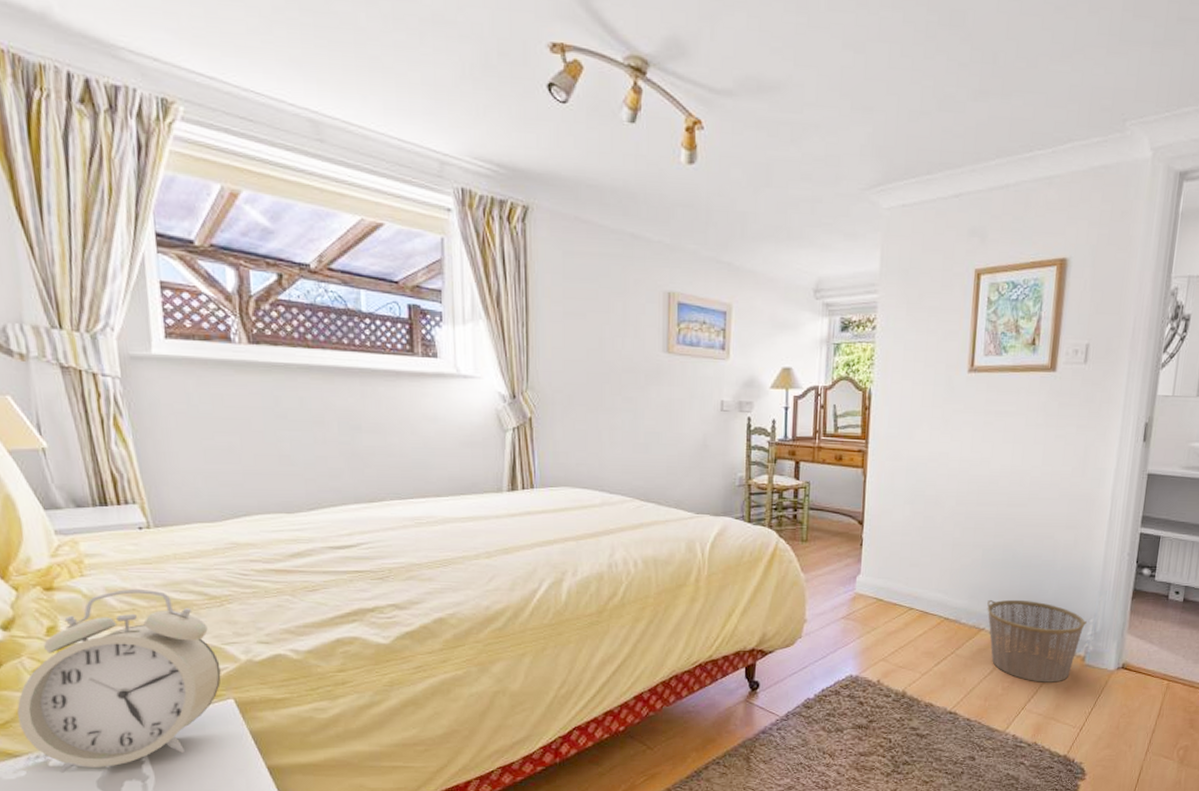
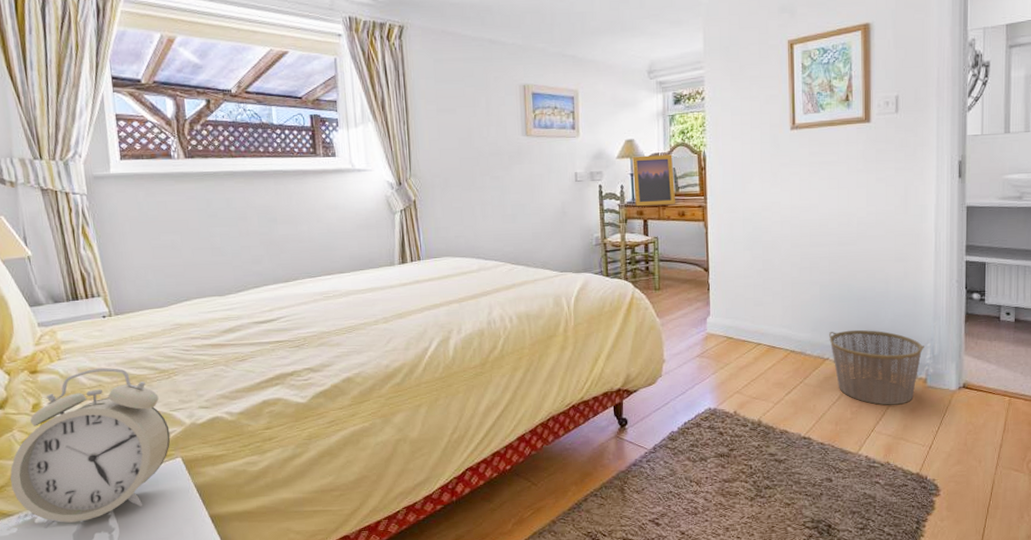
picture frame: none [787,387,834,447] -> present [632,154,676,207]

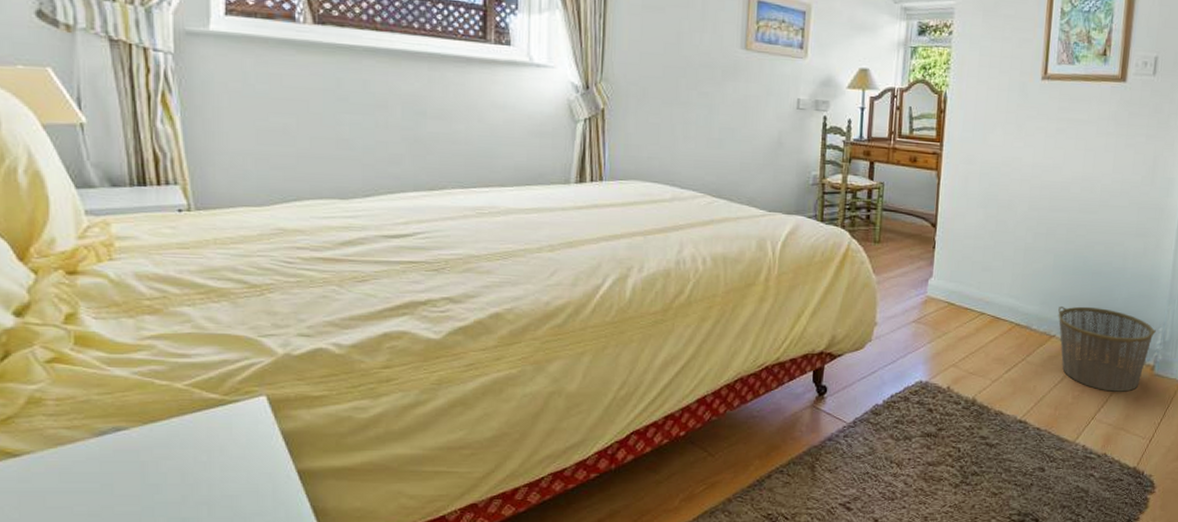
alarm clock: present [10,368,171,528] -> none [23,275,255,475]
picture frame: present [632,154,676,207] -> none [862,88,910,149]

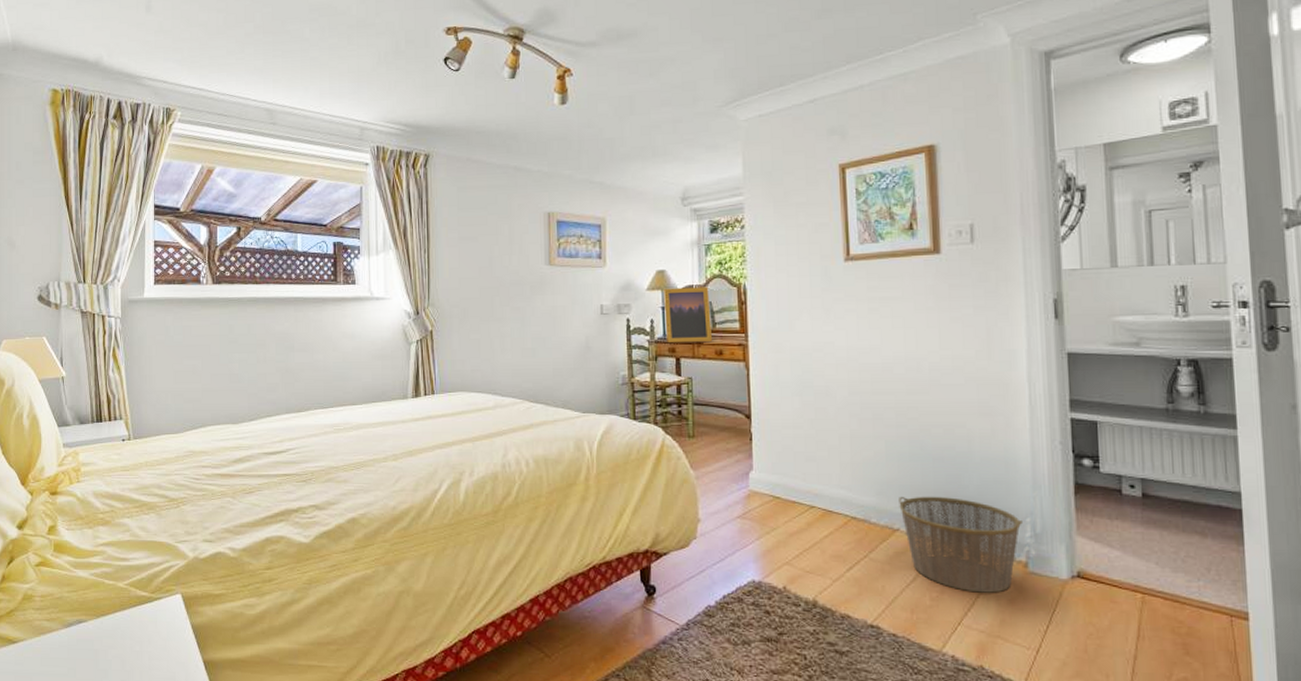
picture frame: none [862,88,910,149] -> present [664,287,713,344]

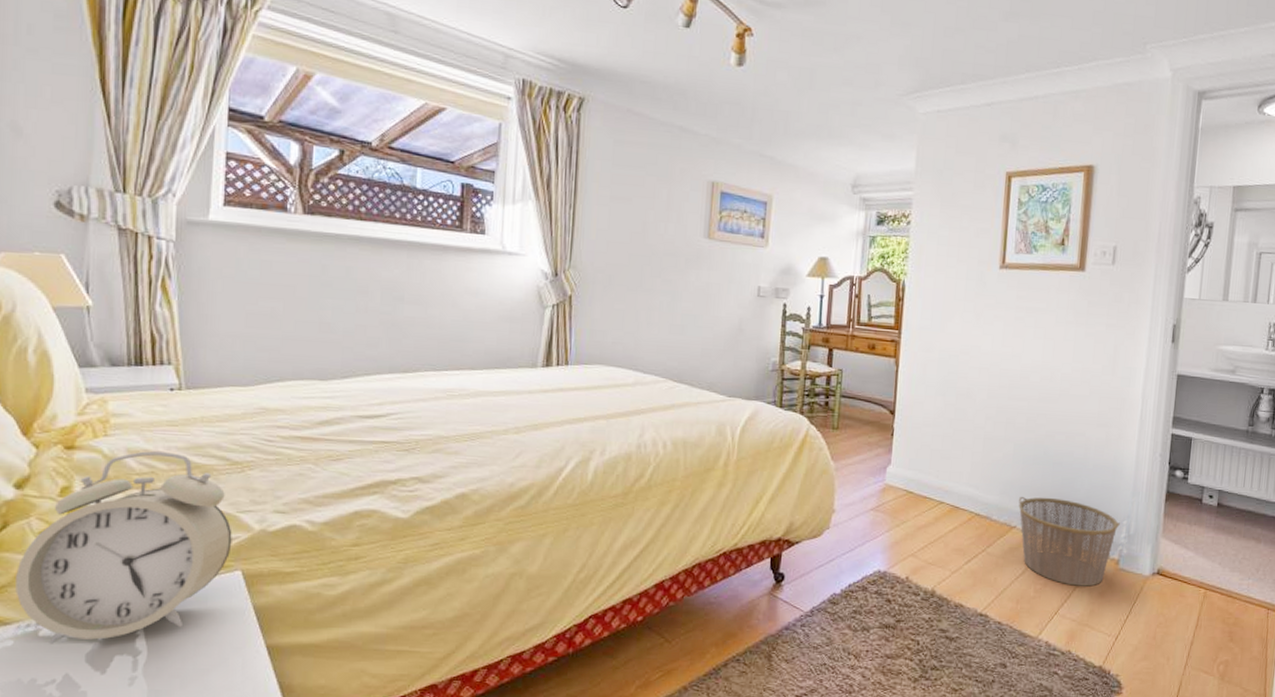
alarm clock: none [20,493,173,660] -> present [15,451,232,644]
picture frame: present [664,287,713,344] -> none [821,276,869,336]

